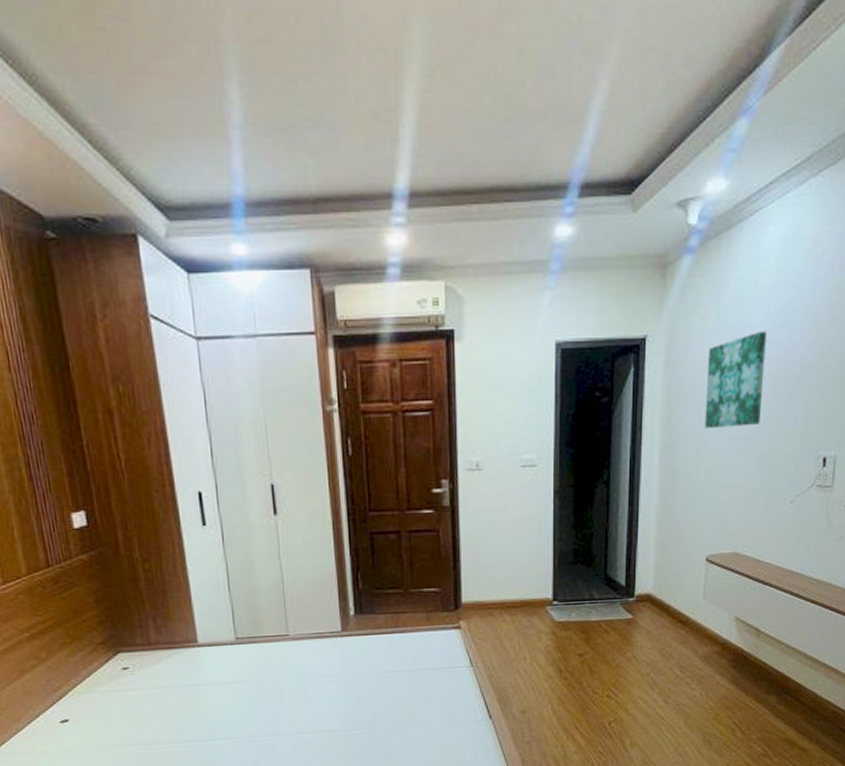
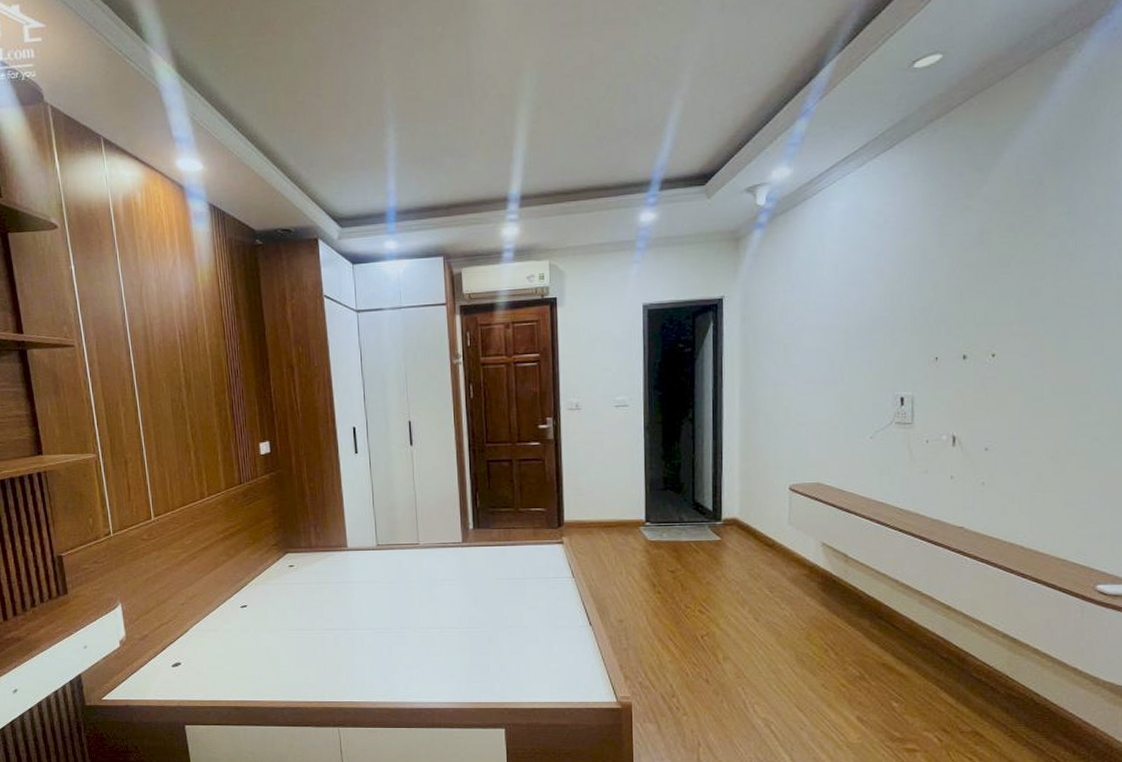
wall art: present [704,330,767,428] -> none [781,288,836,372]

